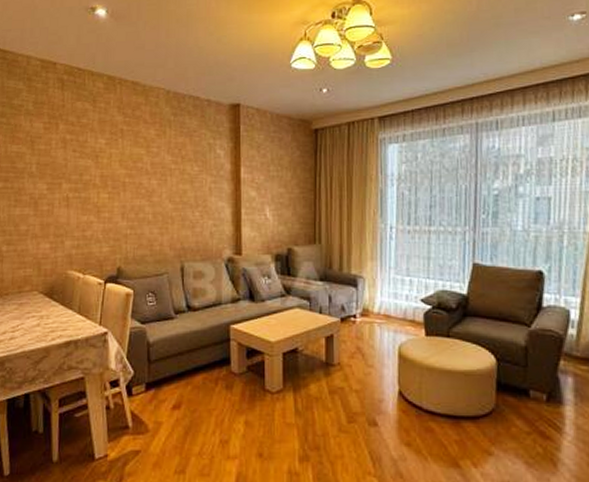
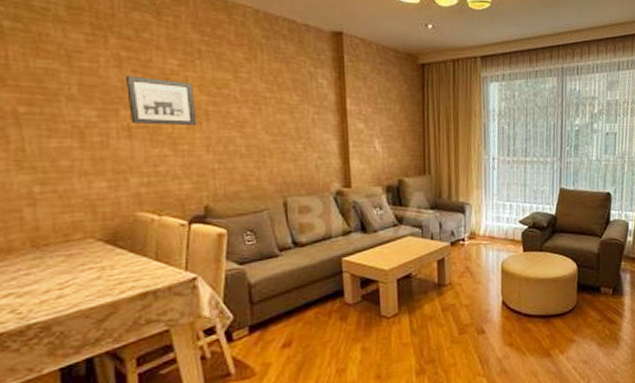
wall art: none [67,155,117,197] -> present [125,76,197,126]

